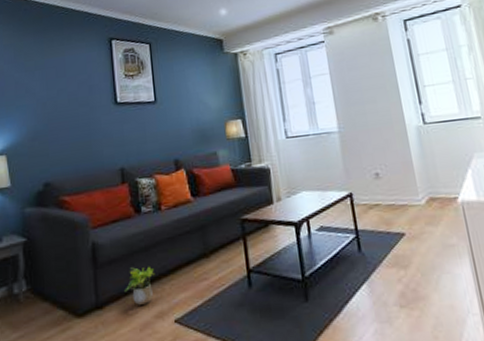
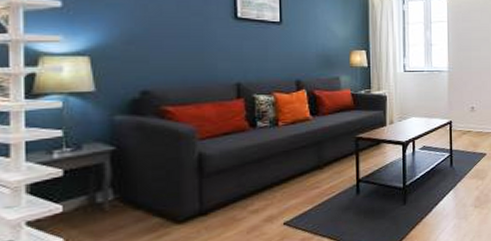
potted plant: present [125,266,156,305] -> none [233,176,267,211]

